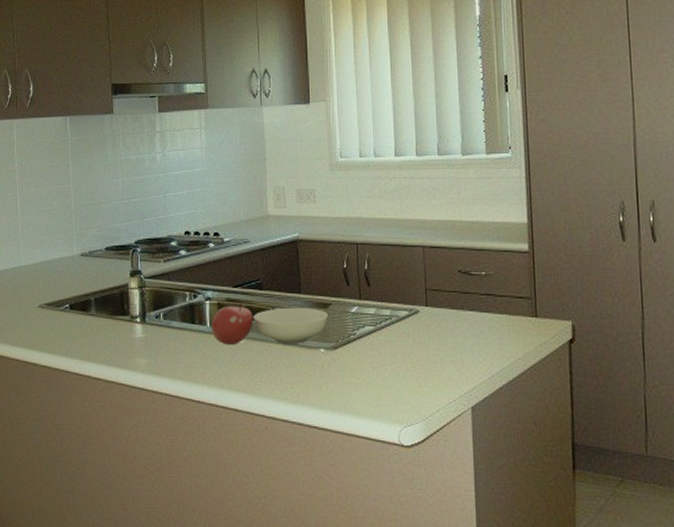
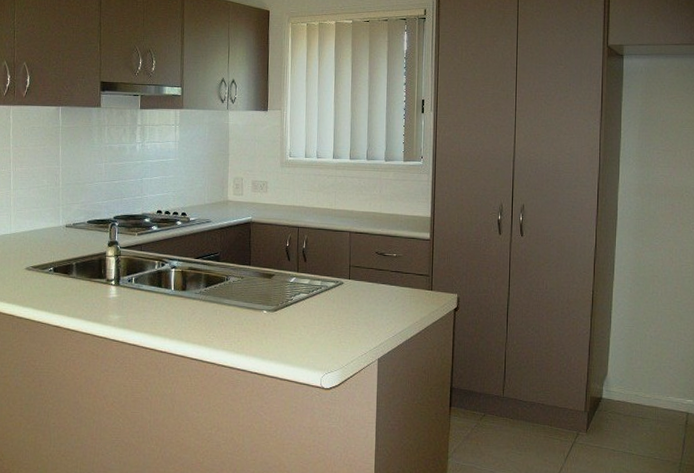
fruit: present [211,302,254,346] -> none [174,270,211,306]
bowl: present [253,307,328,345] -> none [210,276,271,307]

